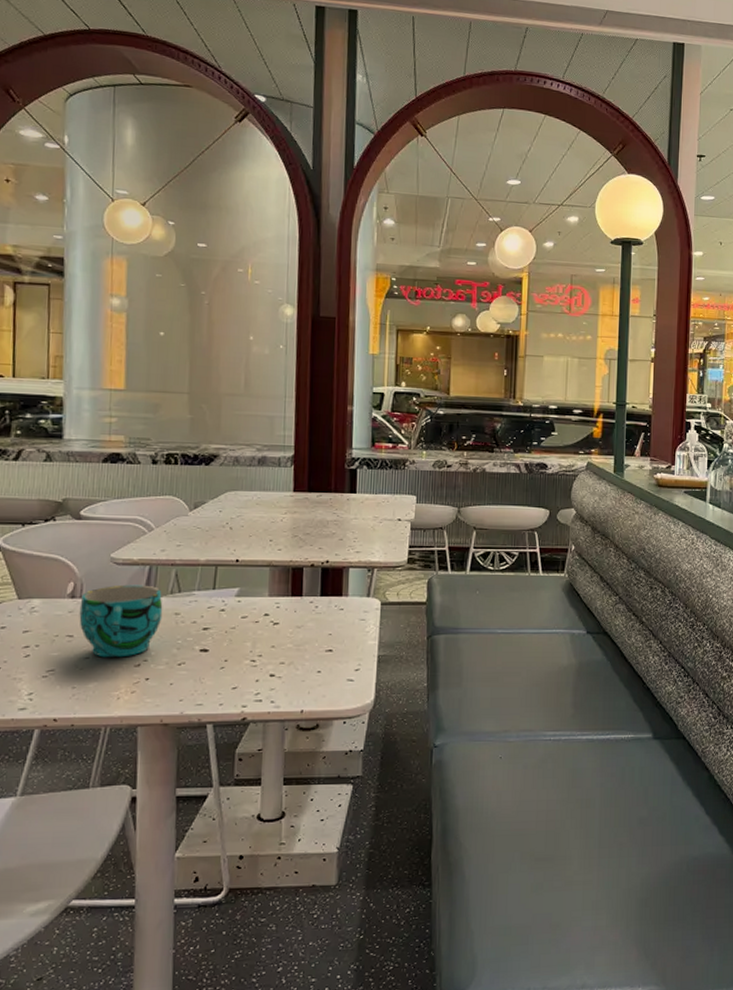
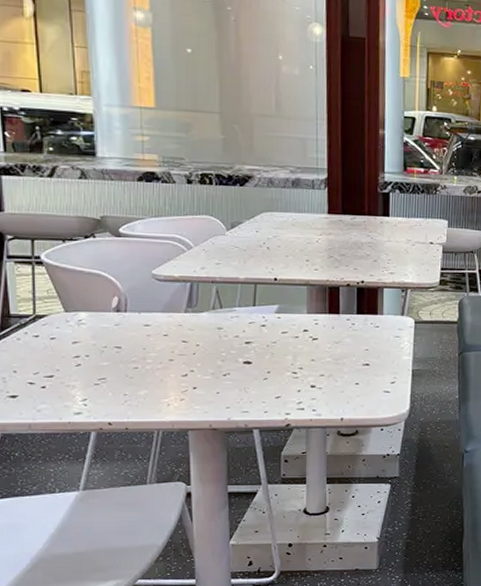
cup: present [79,584,163,658] -> none [125,300,206,368]

